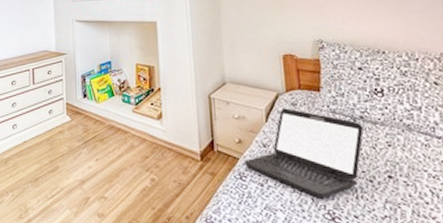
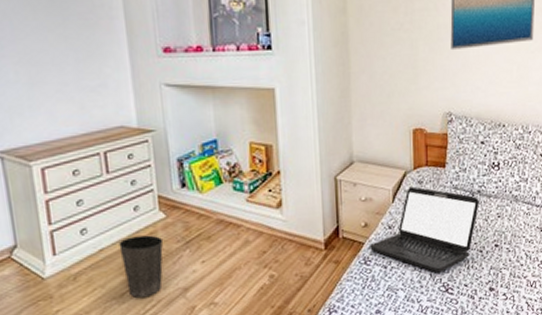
waste basket: none [37,133,68,183] -> present [119,235,164,298]

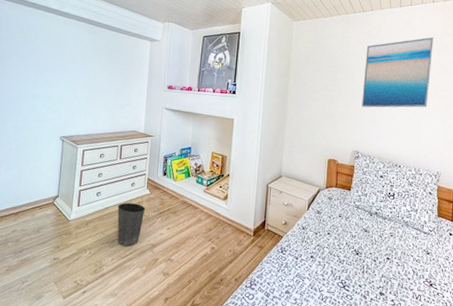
laptop: present [370,186,479,274] -> none [287,201,376,272]

